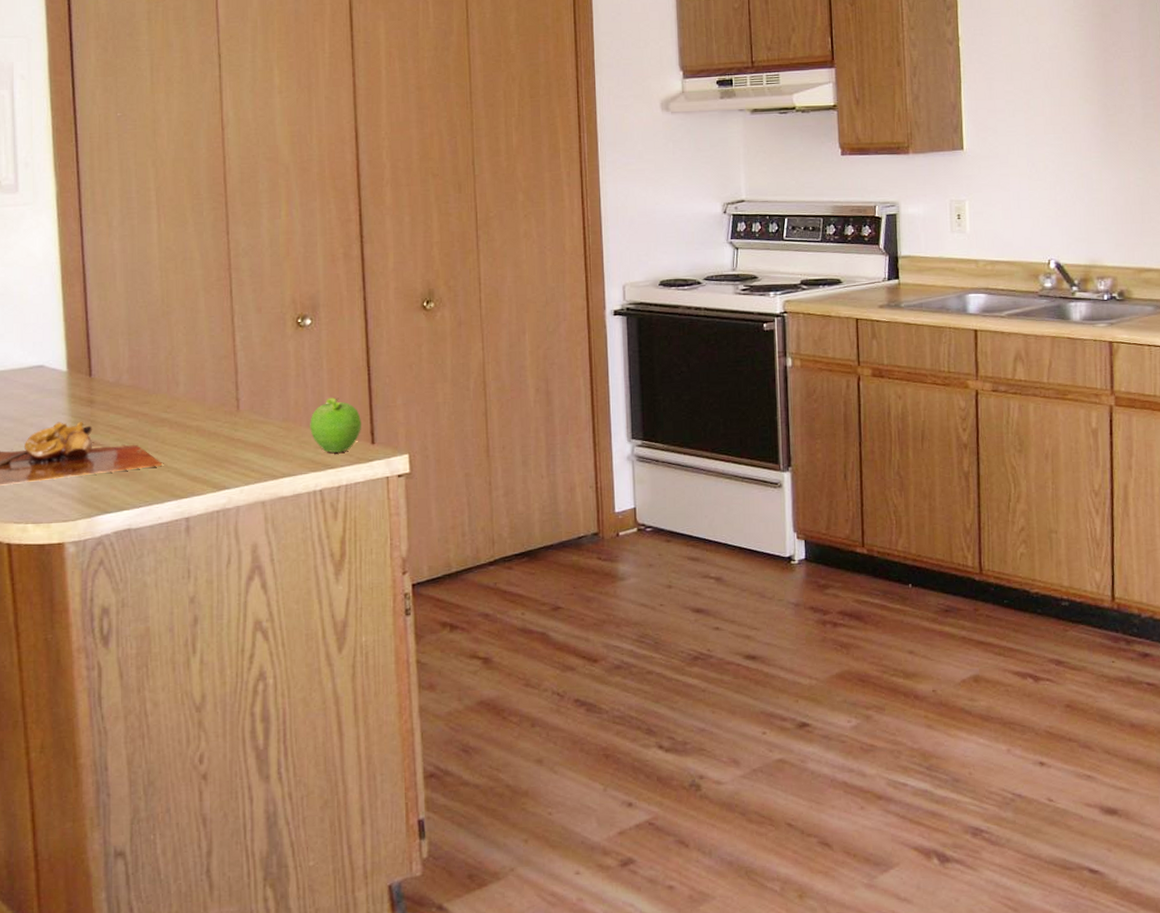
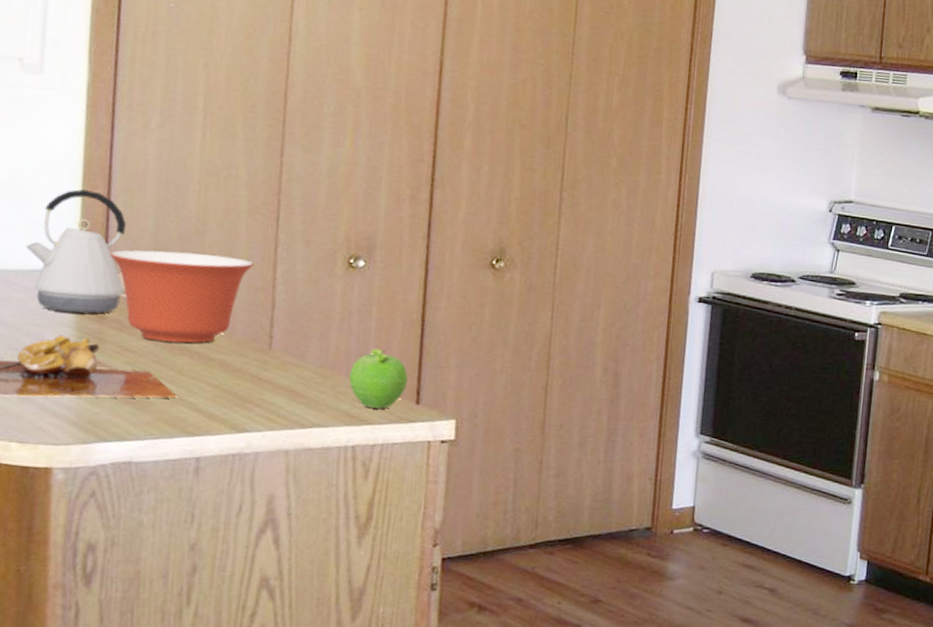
kettle: none [21,289,110,402] -> present [26,188,127,314]
mixing bowl: none [91,332,215,416] -> present [109,250,254,343]

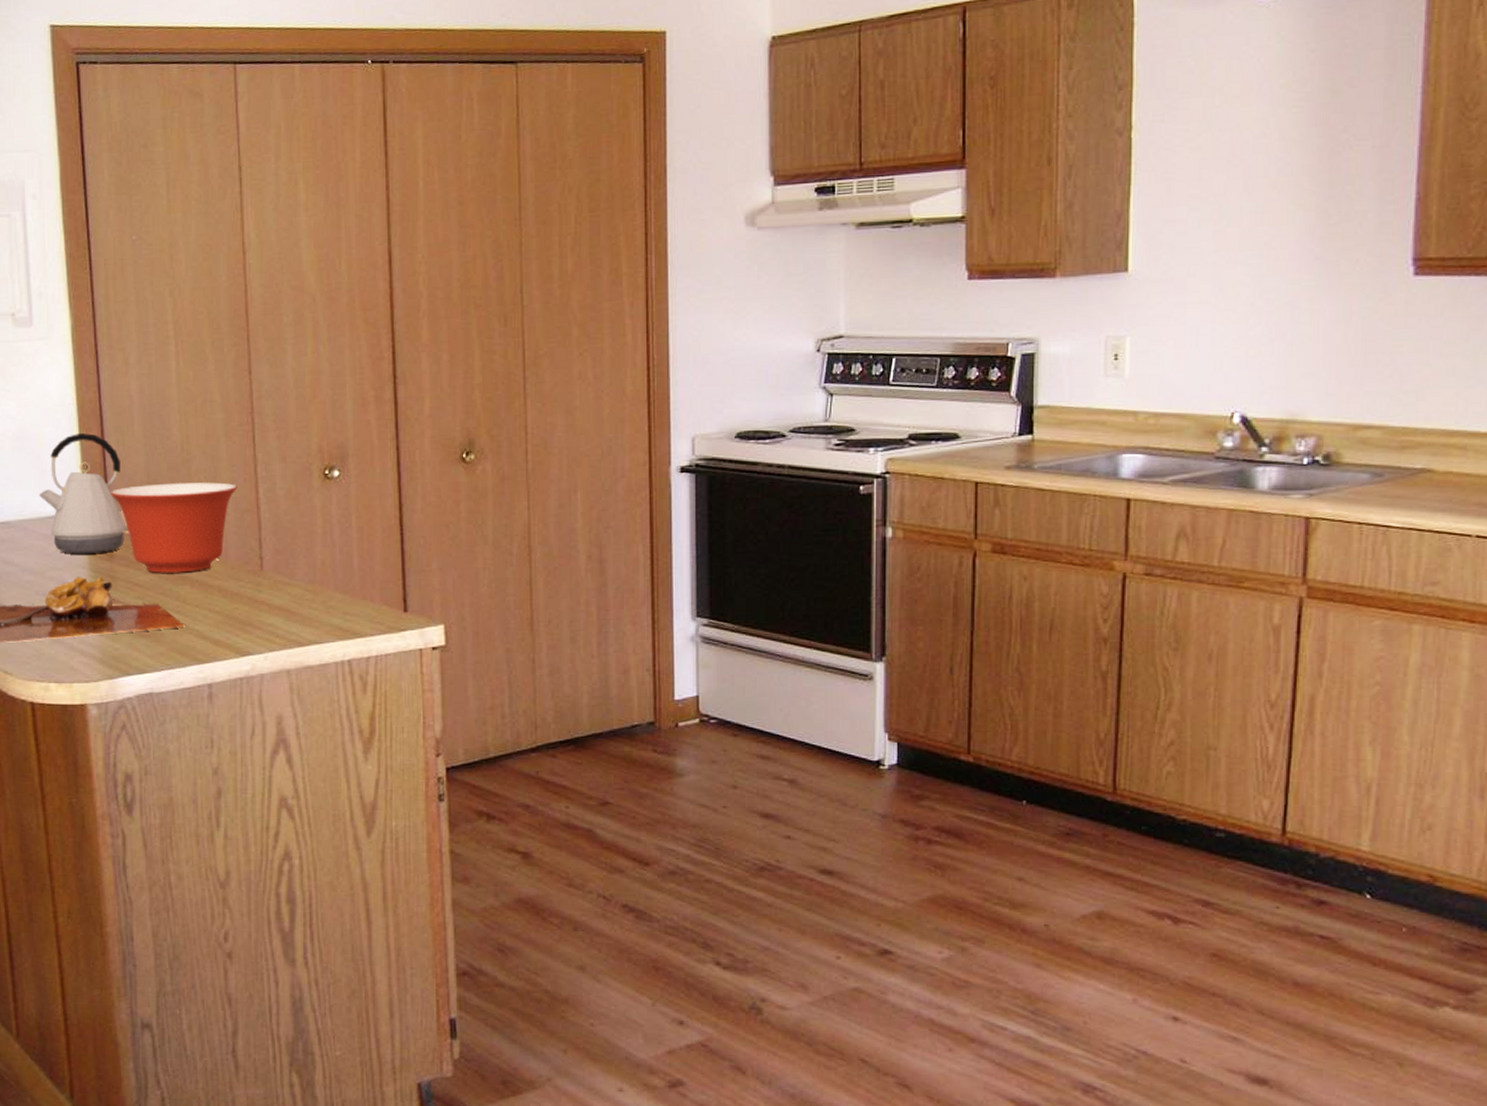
fruit: present [349,348,408,409] -> none [338,559,393,620]

